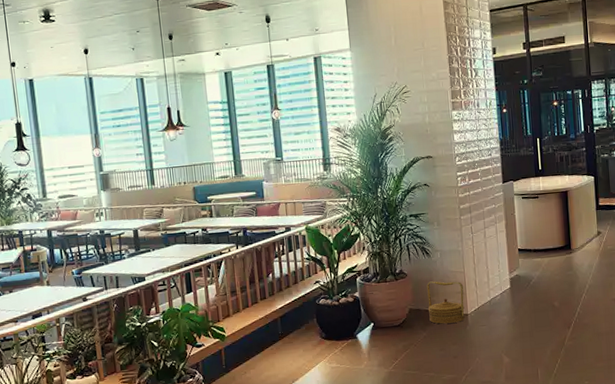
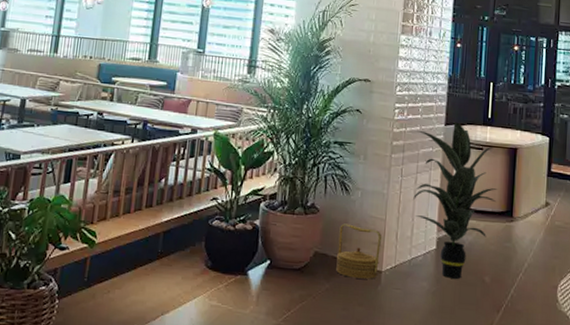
indoor plant: none [478,178,555,309] -> present [413,122,498,279]

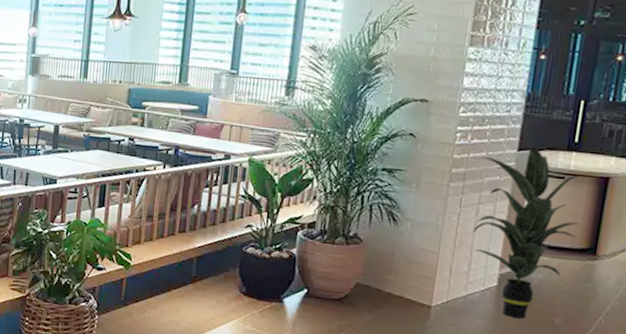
basket: present [336,223,382,279] -> none [379,255,434,314]

